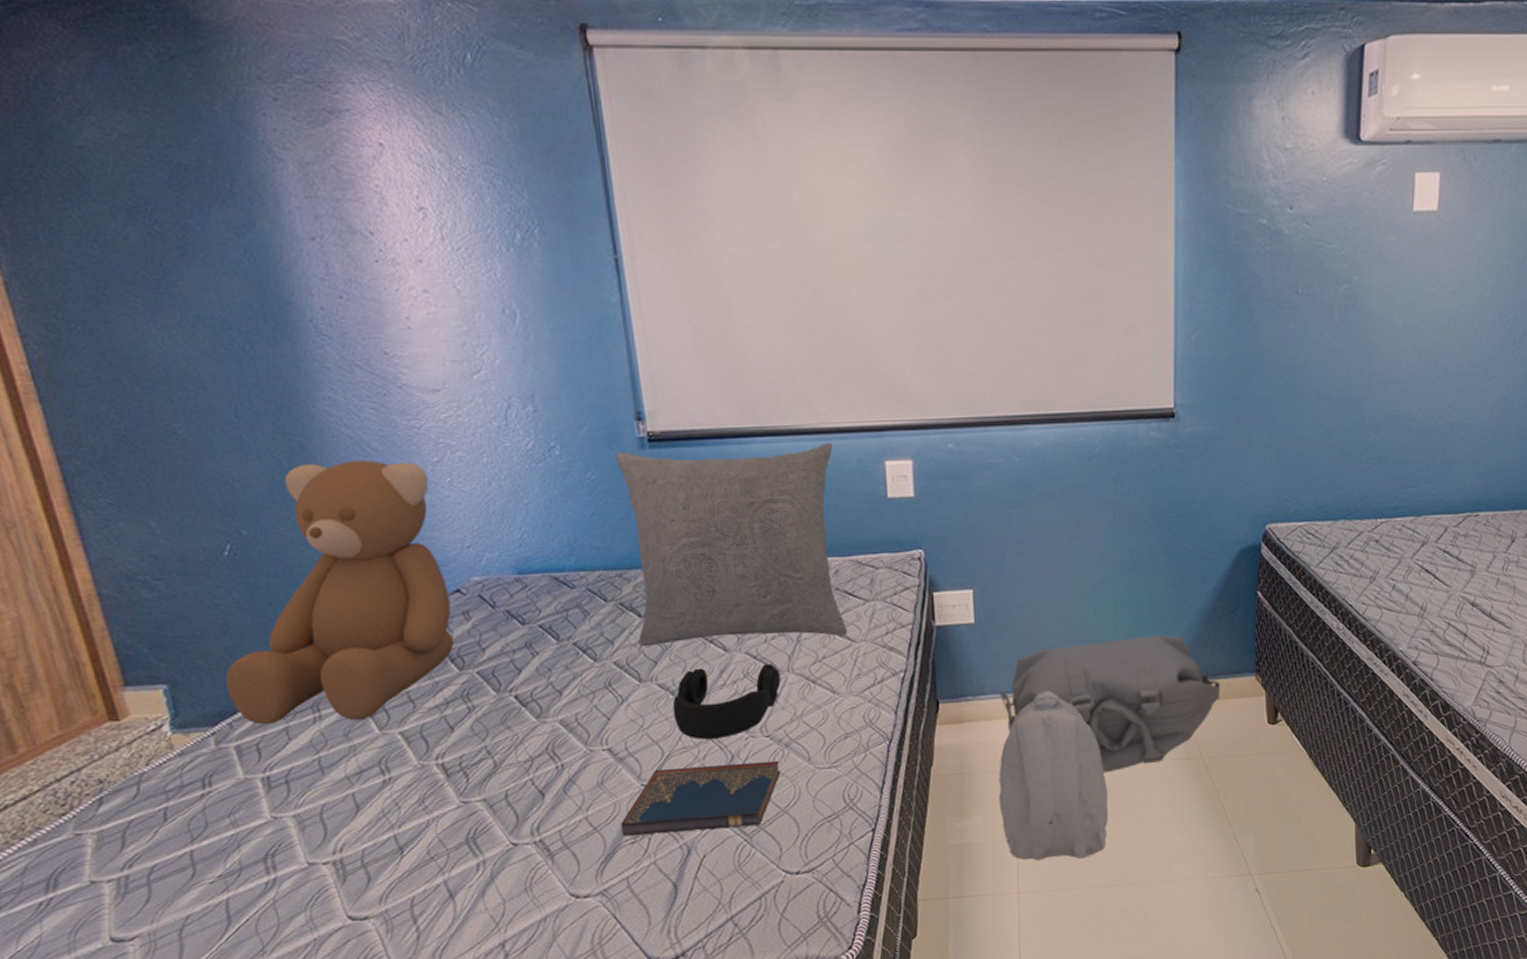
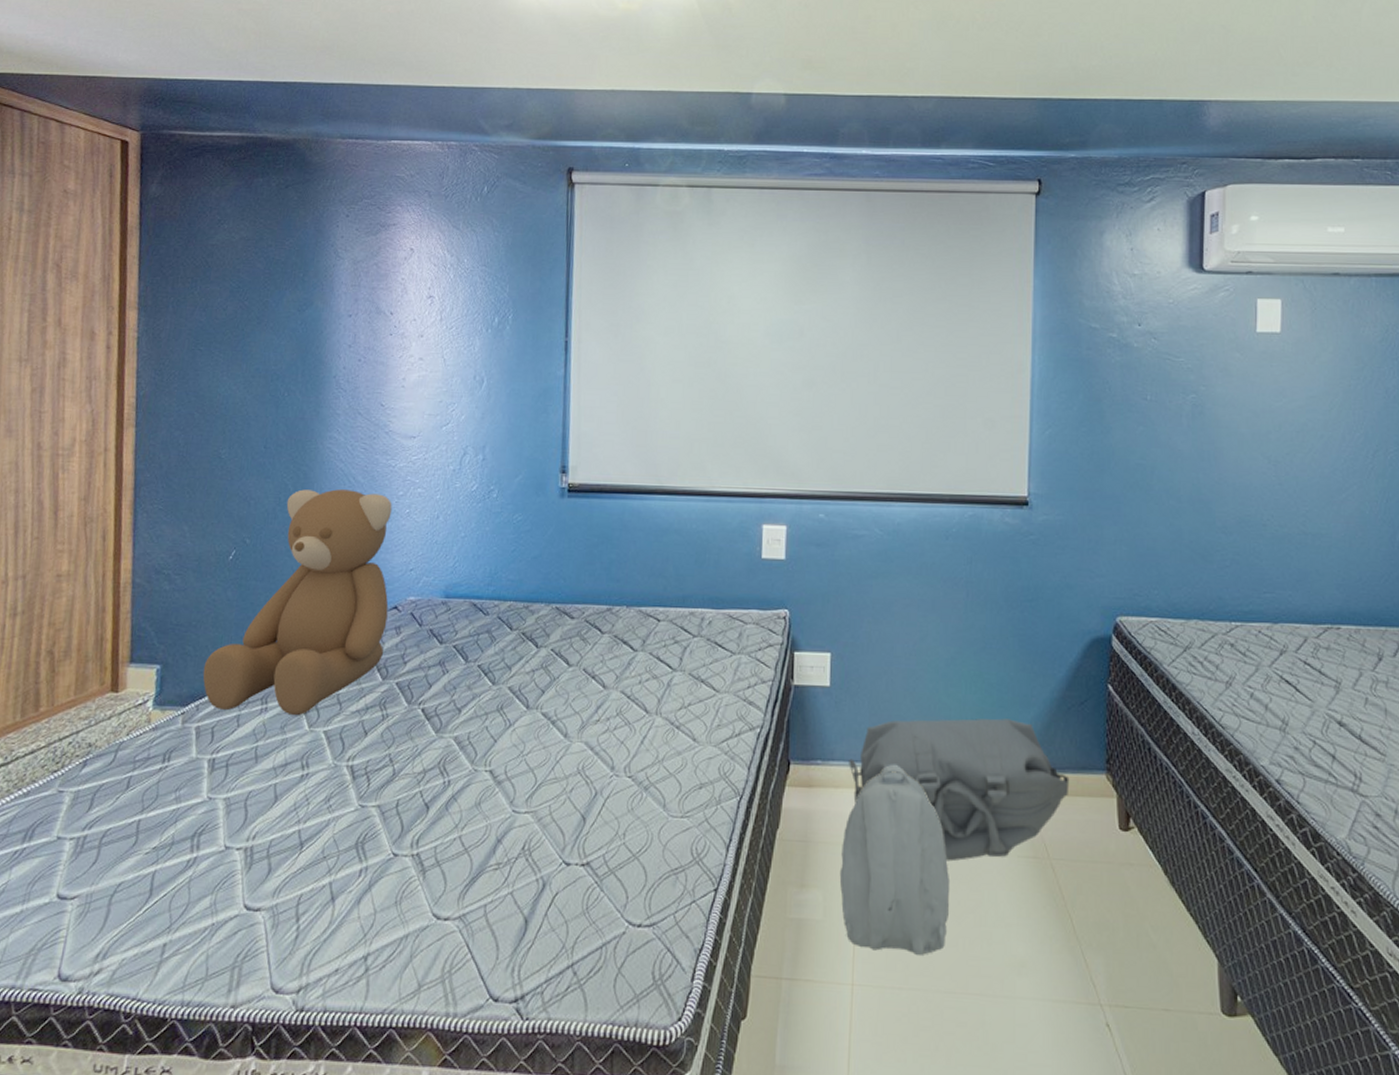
pillow: present [616,443,847,647] -> none [532,499,719,685]
hardcover book: present [620,760,781,836] -> none [487,796,638,868]
headphones: present [672,663,781,739] -> none [550,701,649,773]

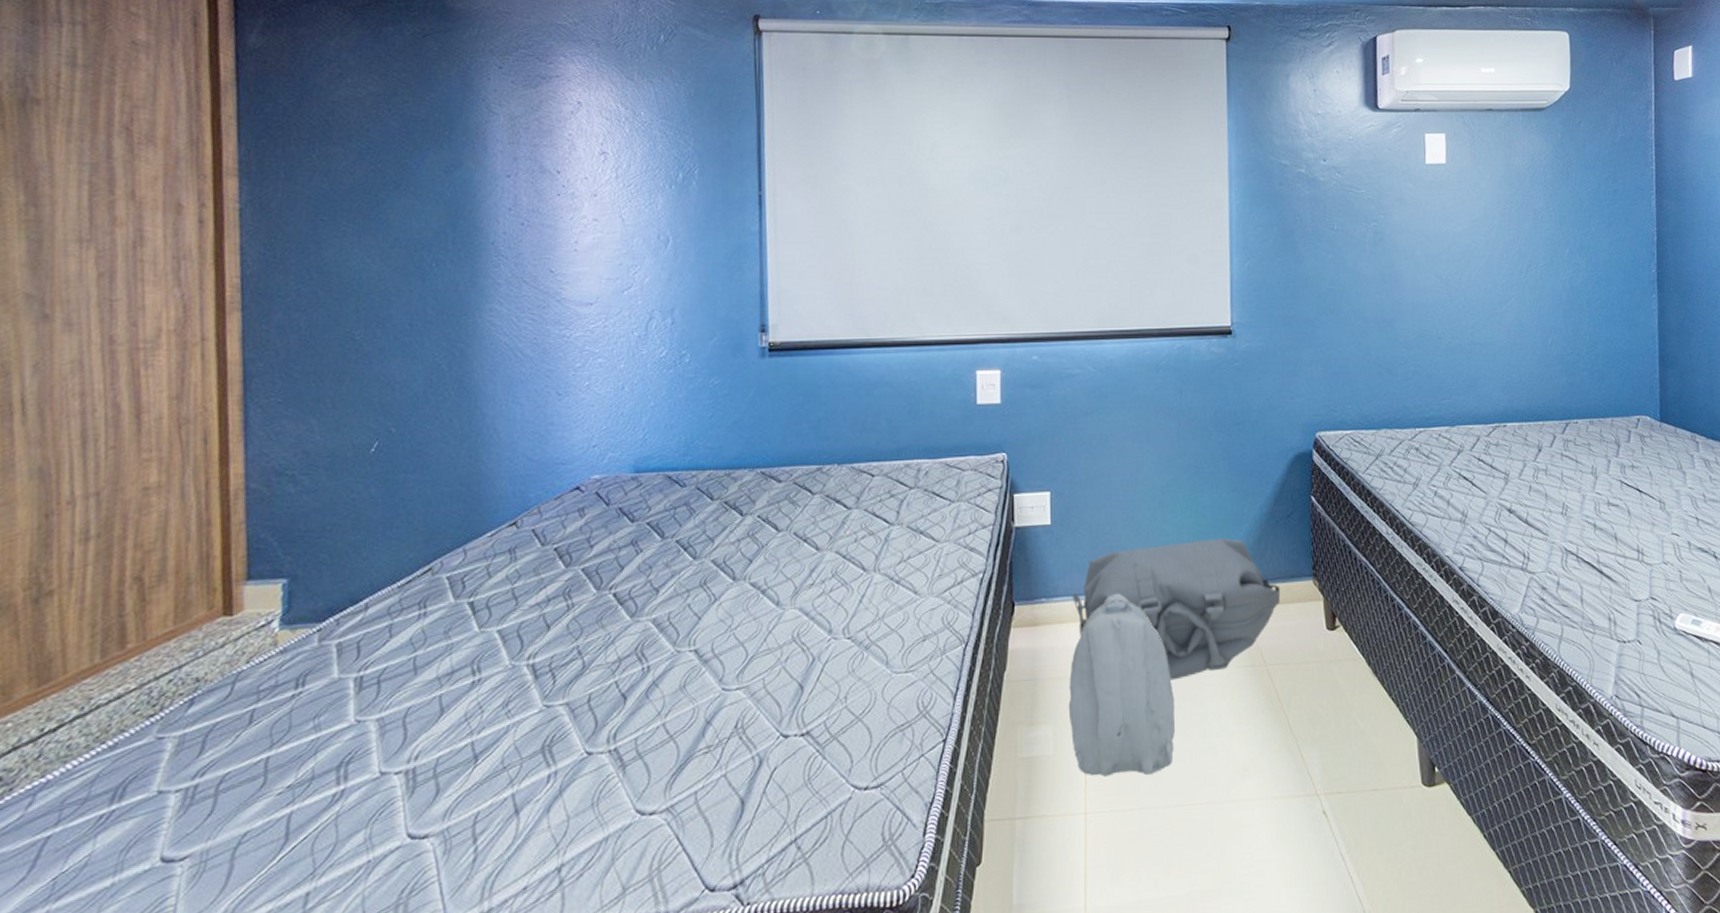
teddy bear: present [203,489,392,716] -> none [343,365,569,621]

